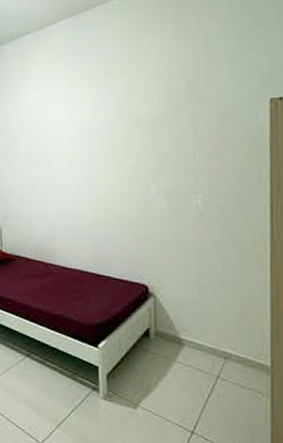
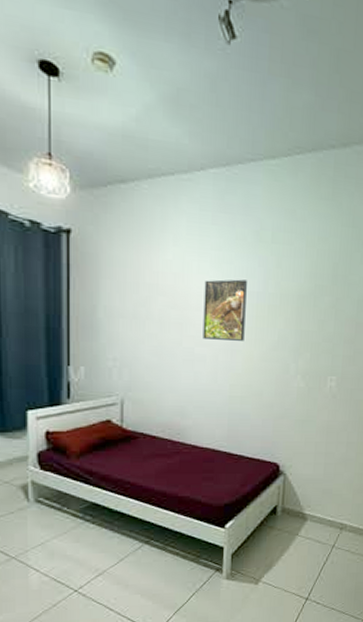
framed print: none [62,111,103,169] -> present [203,279,247,341]

